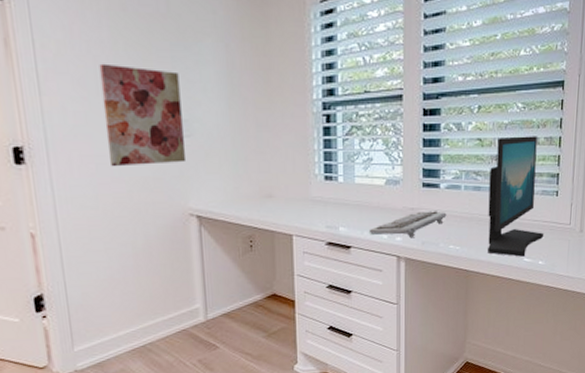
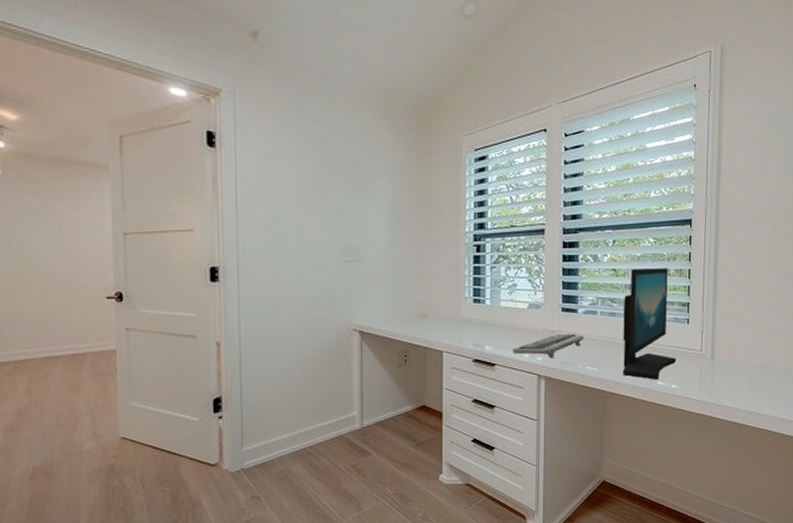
wall art: present [99,63,187,167] -> none [287,199,354,286]

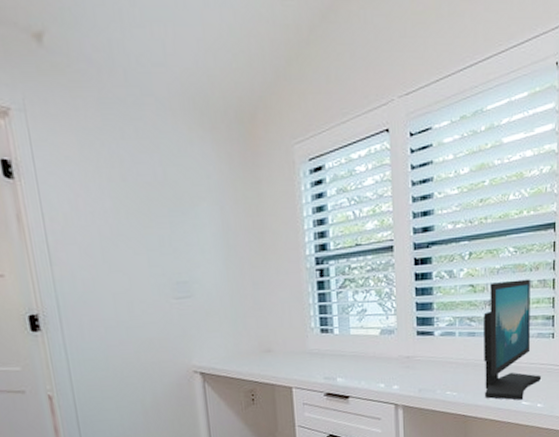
keyboard: present [512,334,584,357] -> none [366,358,442,385]

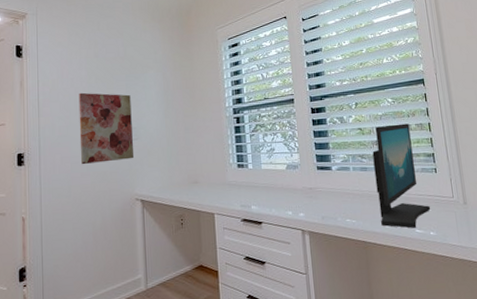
wall art: none [104,232,189,330] -> present [78,92,135,165]

